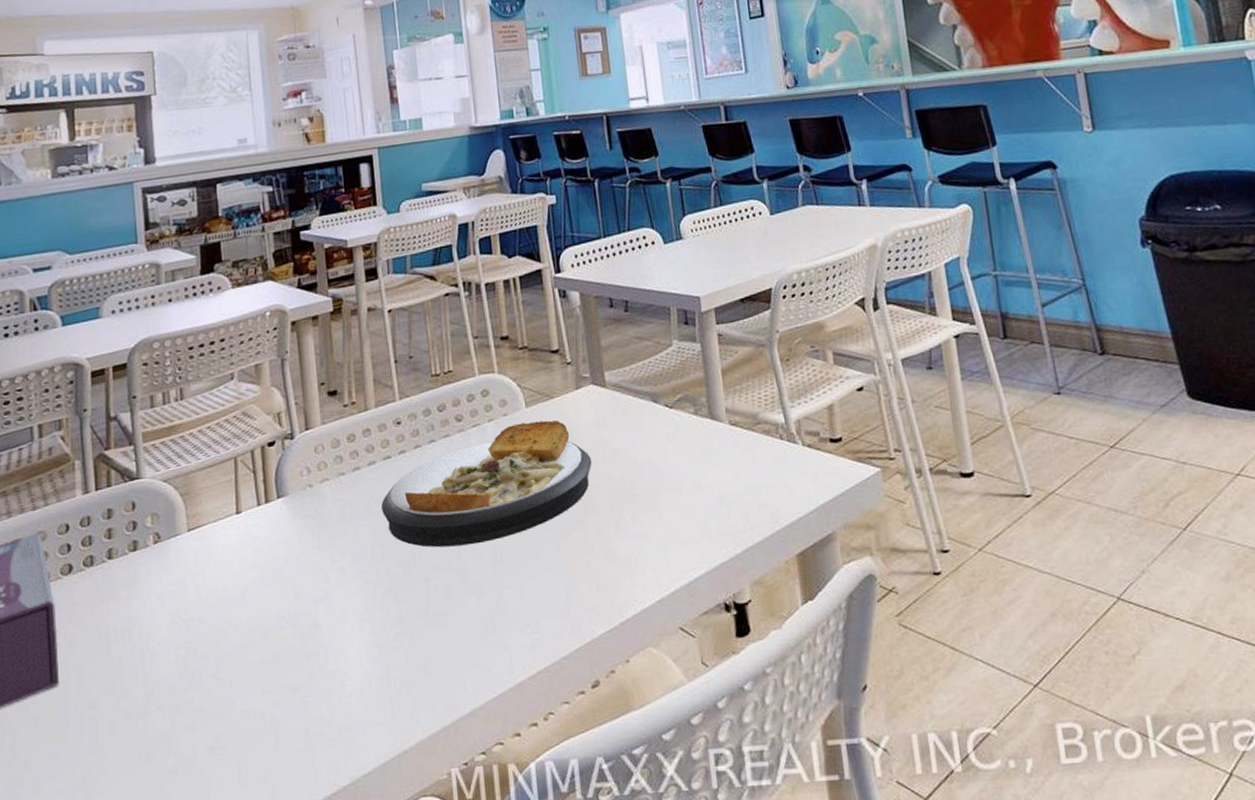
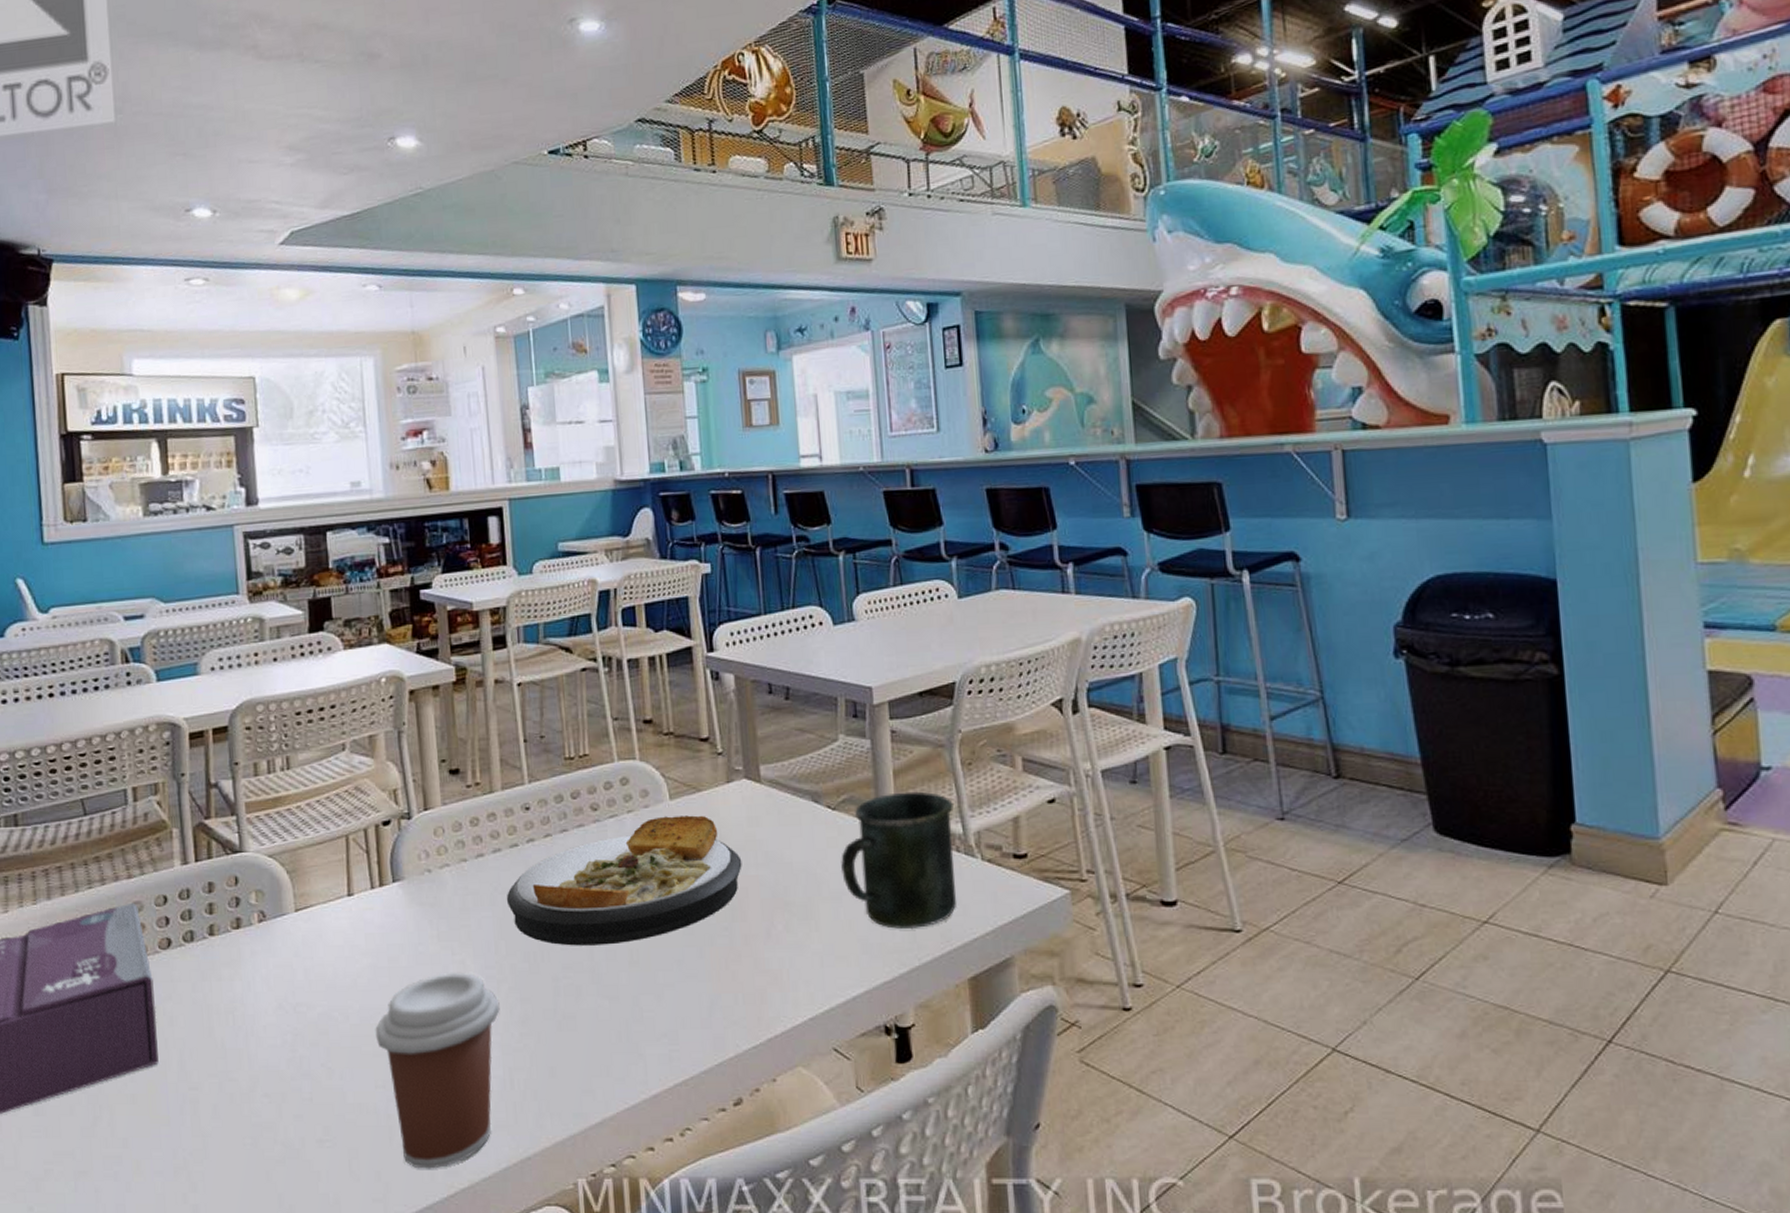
coffee cup: none [262,578,377,770] -> present [375,972,500,1169]
mug: none [679,387,783,513] -> present [841,791,957,930]

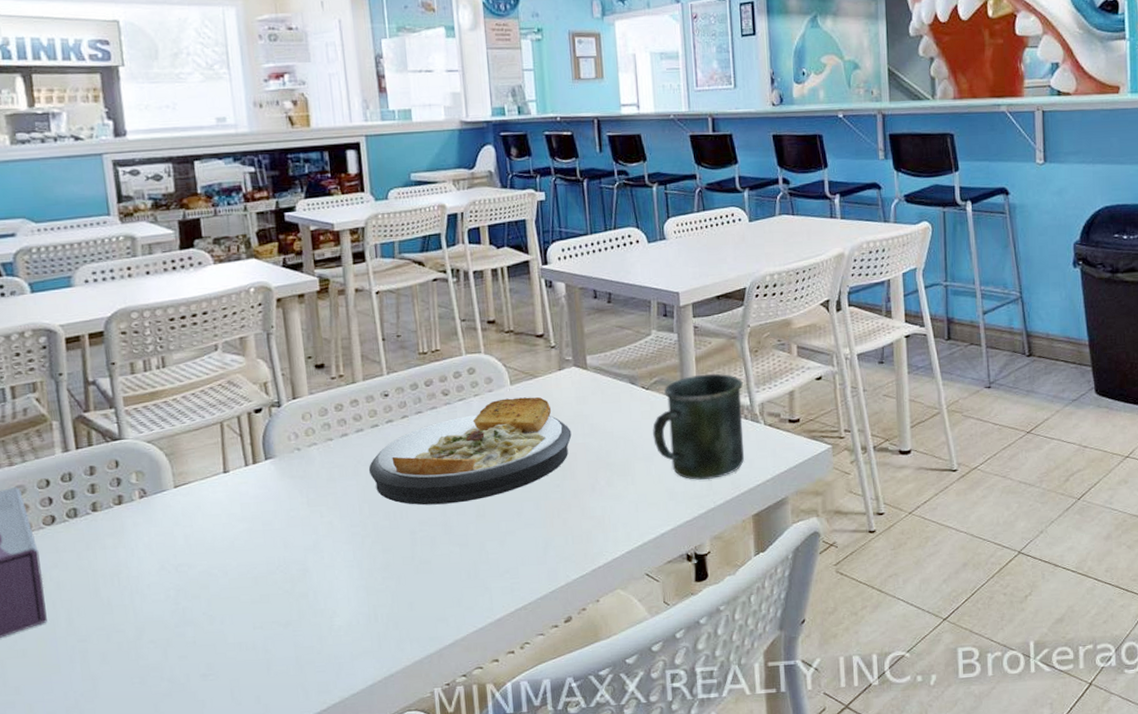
coffee cup: present [375,972,500,1169] -> none [252,531,365,691]

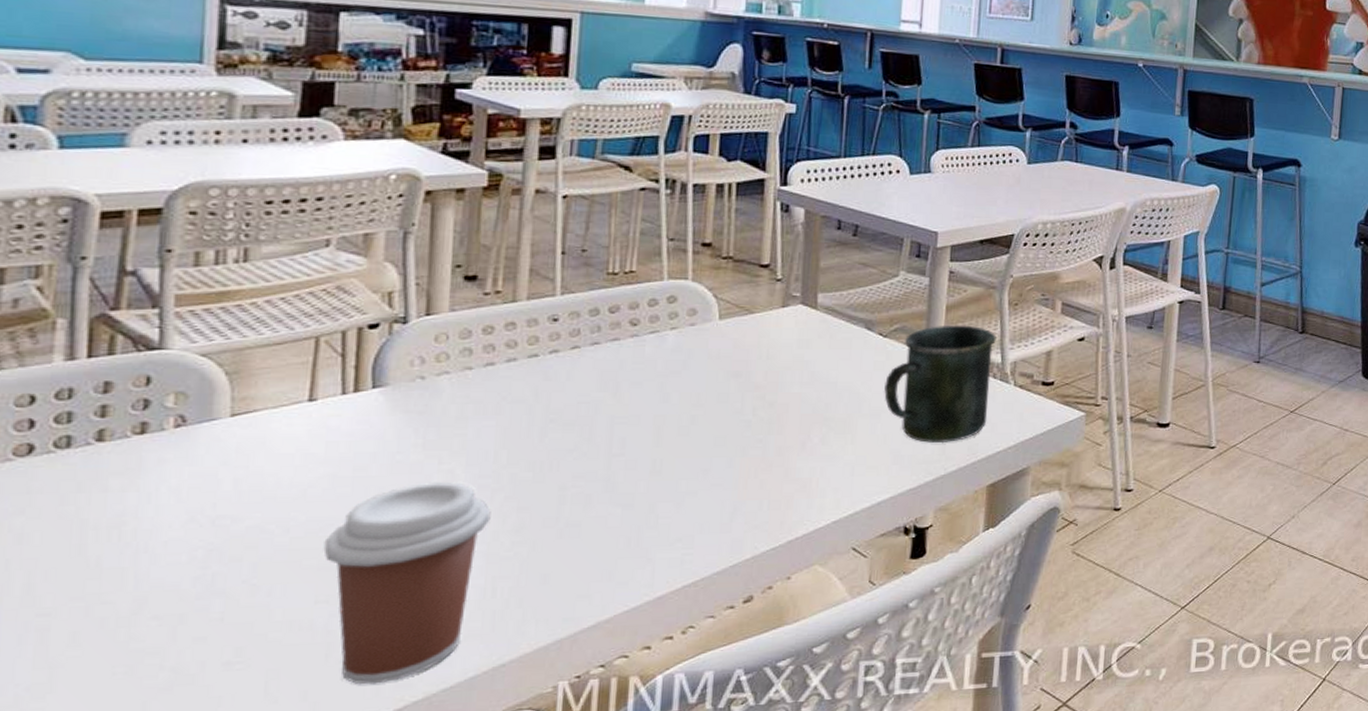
coffee cup: none [252,531,365,691] -> present [323,481,491,685]
plate: present [368,396,572,505] -> none [515,335,787,456]

